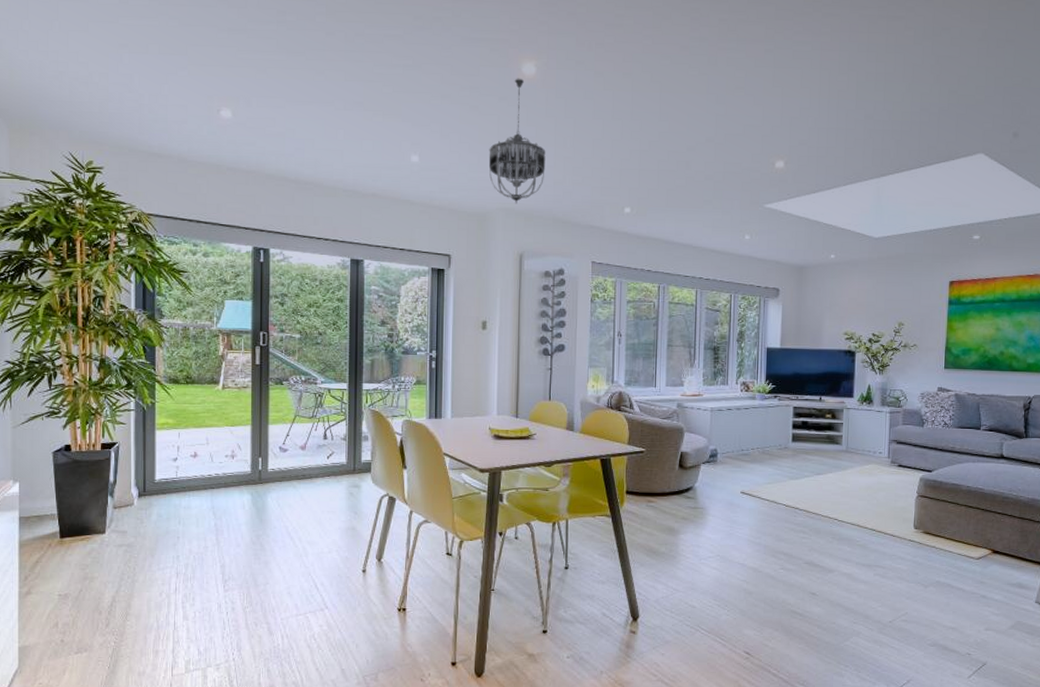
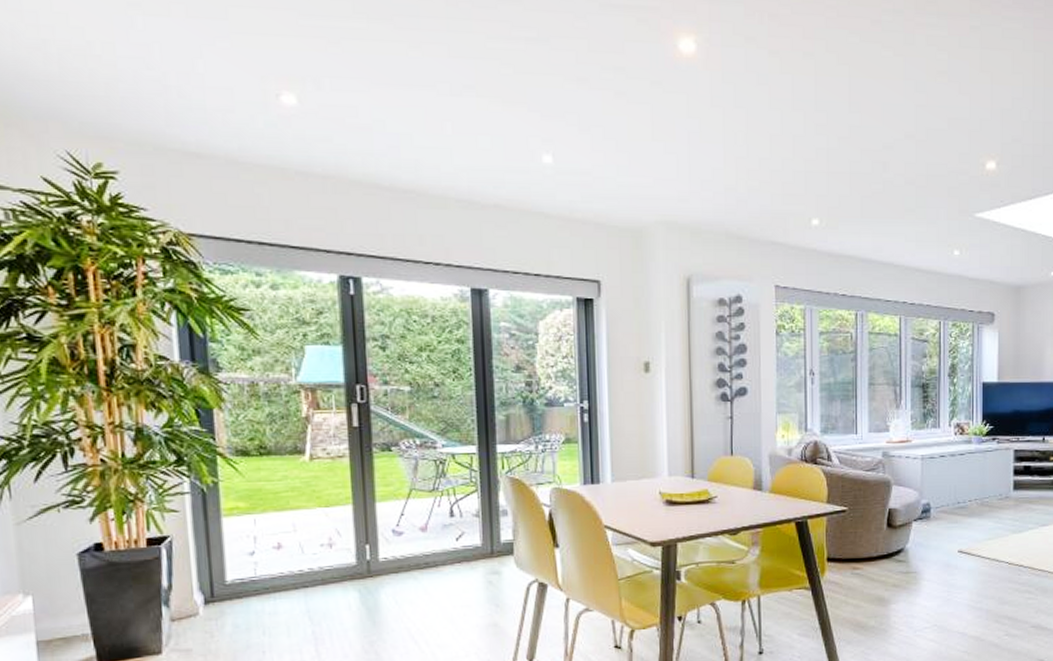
chandelier: present [488,78,546,204] -> none [641,57,714,216]

